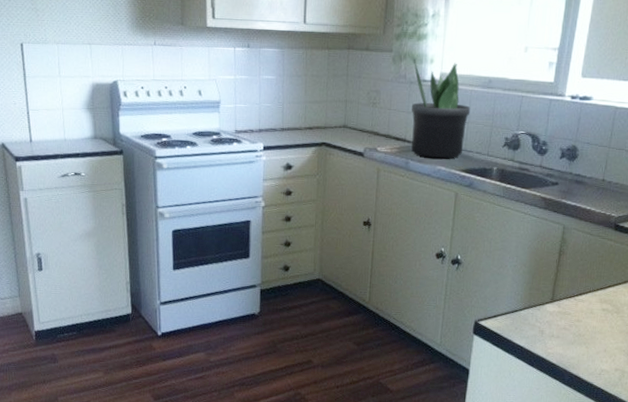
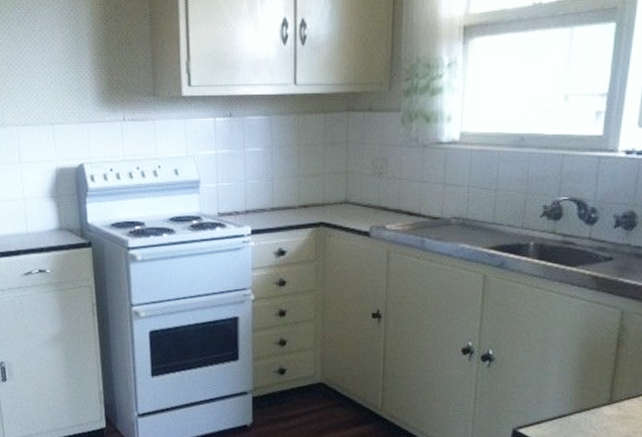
planter: present [411,60,471,159] -> none [425,119,499,235]

